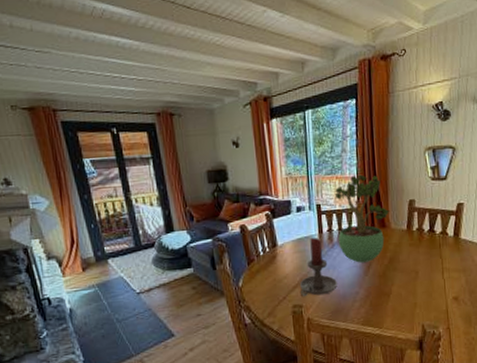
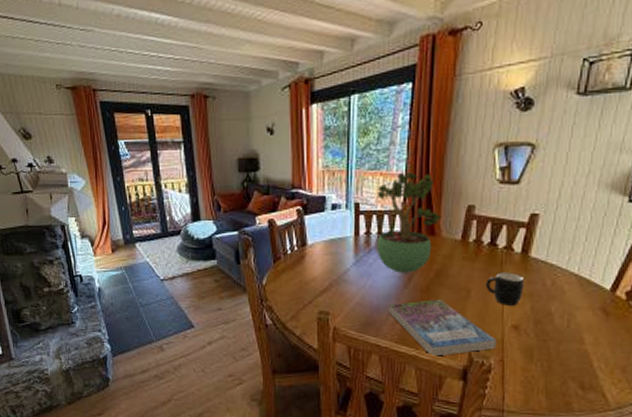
candle holder: present [300,237,337,297] -> none [329,239,371,304]
book: none [353,282,443,332] -> present [389,300,498,357]
mug: none [429,253,459,281] -> present [485,272,525,306]

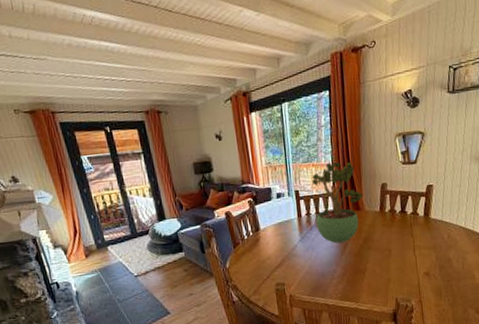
book: present [389,300,498,357] -> none [331,260,416,306]
mug: present [485,272,525,306] -> none [401,232,430,258]

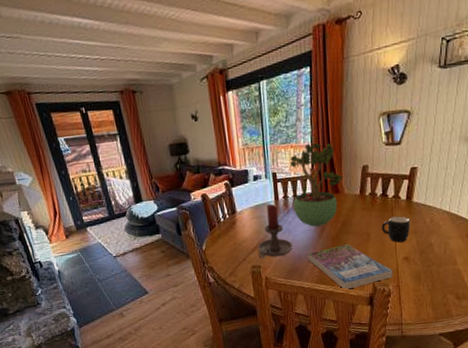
candle holder: none [282,221,316,276] -> present [258,204,293,259]
book: none [331,260,416,306] -> present [308,244,394,289]
mug: none [401,232,430,258] -> present [381,216,411,243]

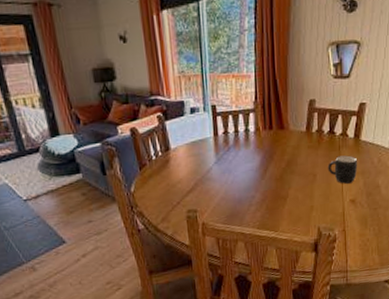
candle holder: present [258,204,293,259] -> none [195,140,233,202]
potted plant: present [289,142,344,227] -> none [231,72,289,166]
book: present [308,244,394,289] -> none [249,186,340,235]

